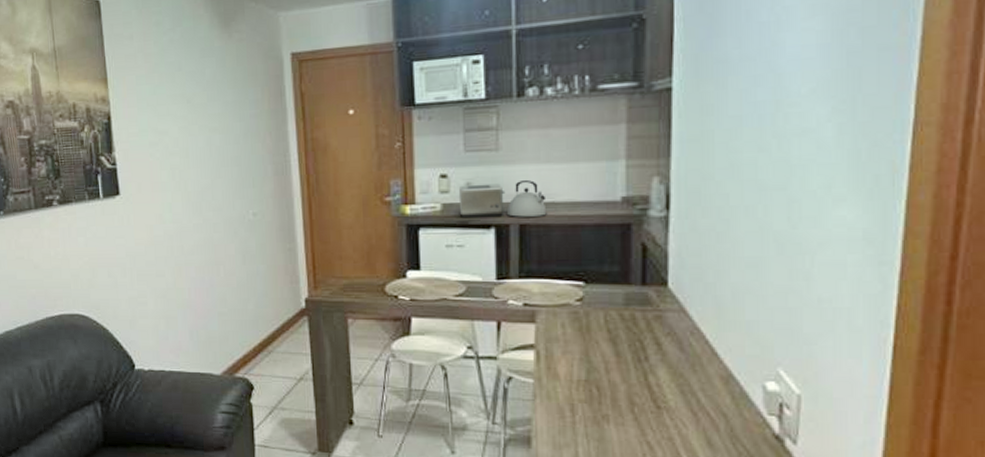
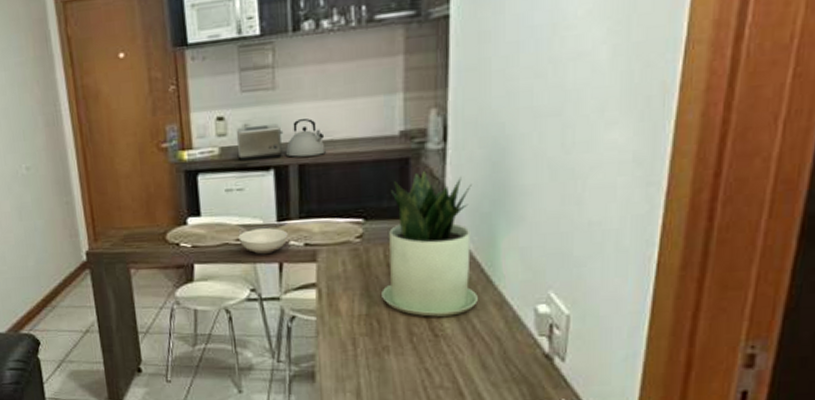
bowl: none [457,286,507,312] -> present [238,228,288,255]
planter: none [602,238,702,388] -> present [382,171,478,317]

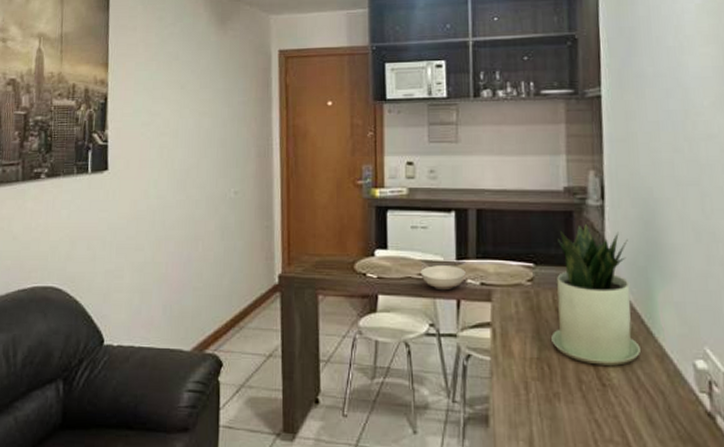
toaster: present [235,123,284,162] -> none [423,171,464,202]
kettle: present [285,118,326,157] -> none [465,170,500,202]

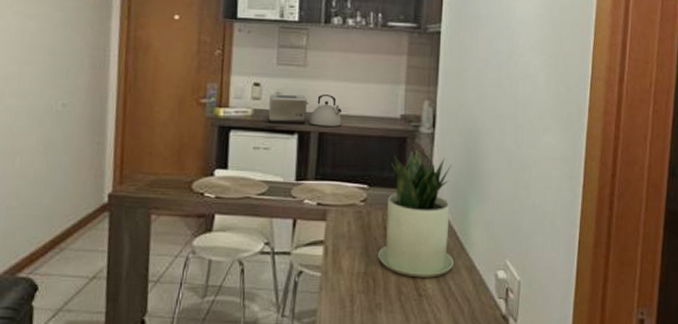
bowl: present [420,265,466,291] -> none [259,186,304,211]
toaster: none [423,171,464,202] -> present [267,94,309,124]
kettle: none [465,170,500,202] -> present [308,94,342,127]

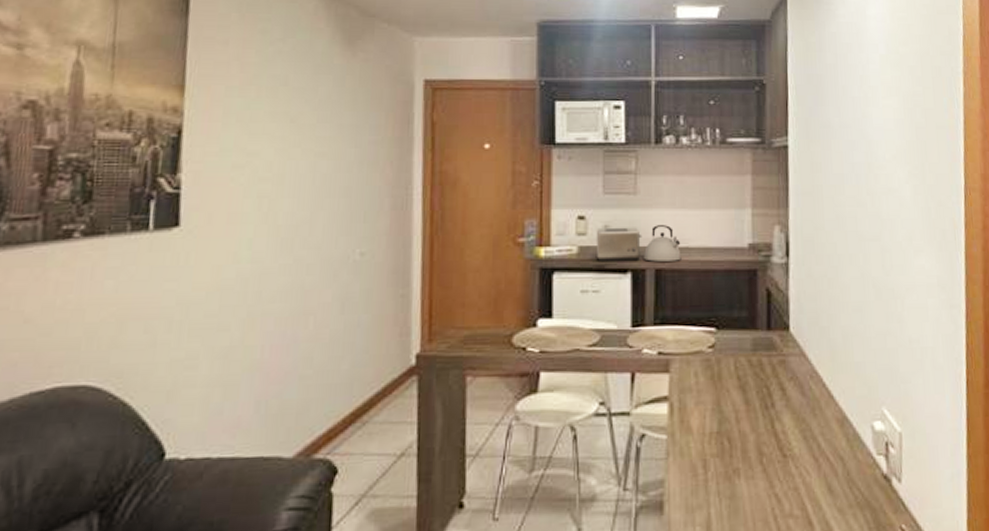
planter: present [378,150,453,278] -> none [732,283,821,435]

